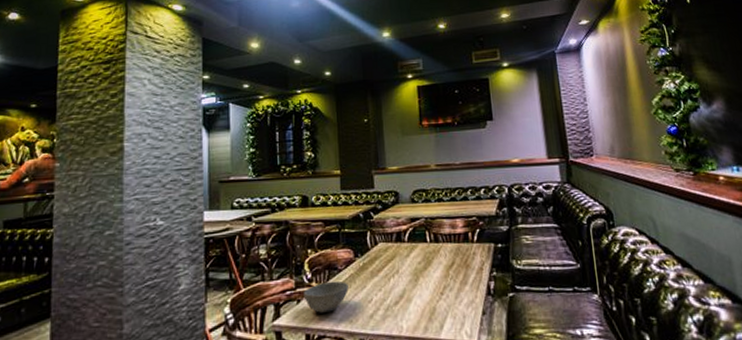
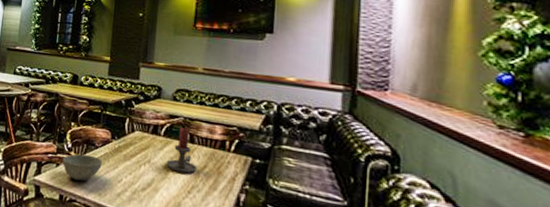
candle holder: none [414,228,446,276] -> present [166,127,198,174]

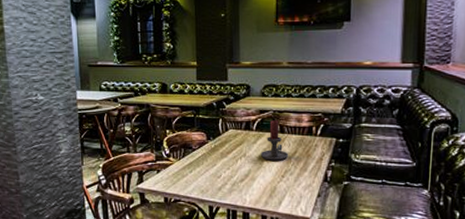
bowl: present [62,154,102,181] -> none [162,158,201,182]

